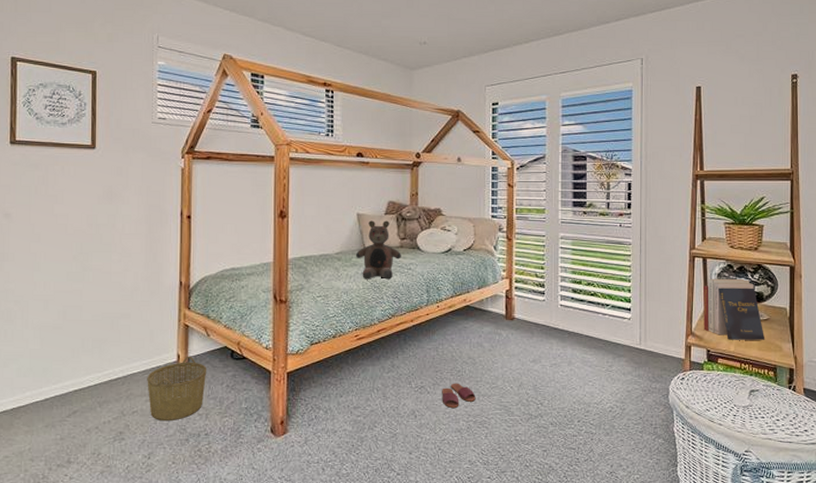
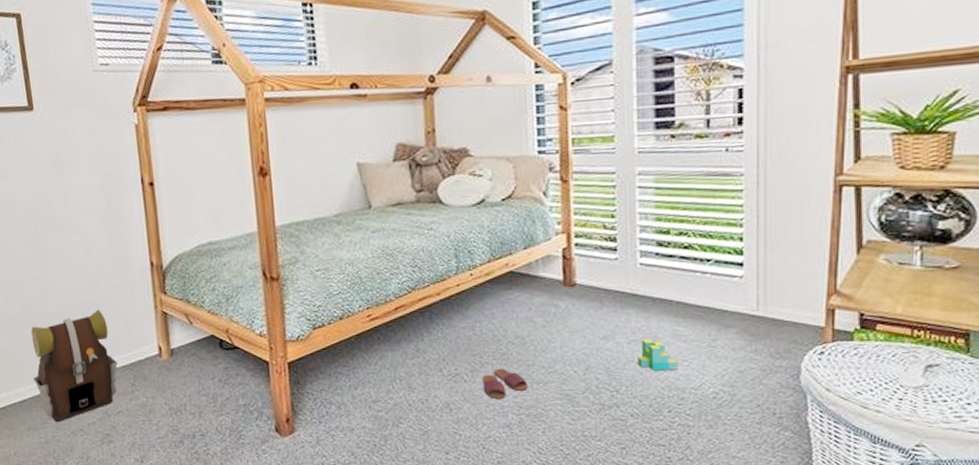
backpack: none [58,320,139,420] -> present [31,309,118,422]
basket: present [147,356,207,420] -> none [128,347,195,421]
teddy bear: present [355,220,401,280] -> none [359,169,419,246]
toy blocks: none [557,364,585,388] -> present [638,339,677,371]
books: present [703,278,765,340] -> none [854,212,953,299]

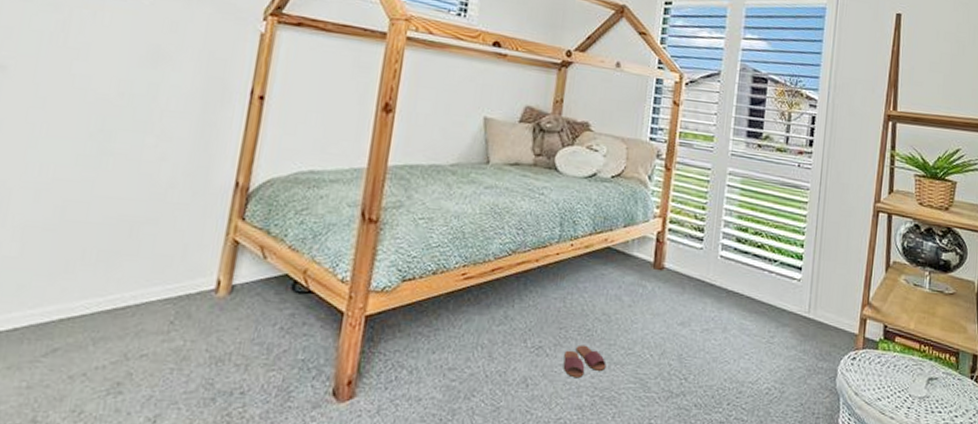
backpack: present [31,309,118,422] -> none [37,227,161,361]
toy blocks: present [638,339,677,371] -> none [707,329,740,363]

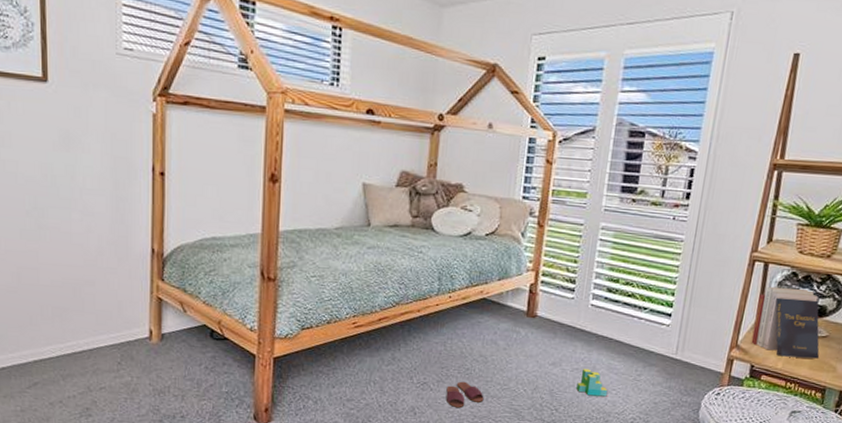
toy blocks: none [707,329,740,363] -> present [576,369,608,397]
books: none [882,238,950,318] -> present [751,286,820,359]

